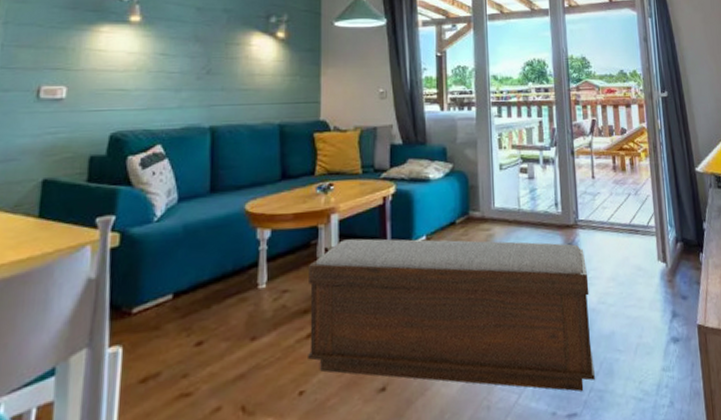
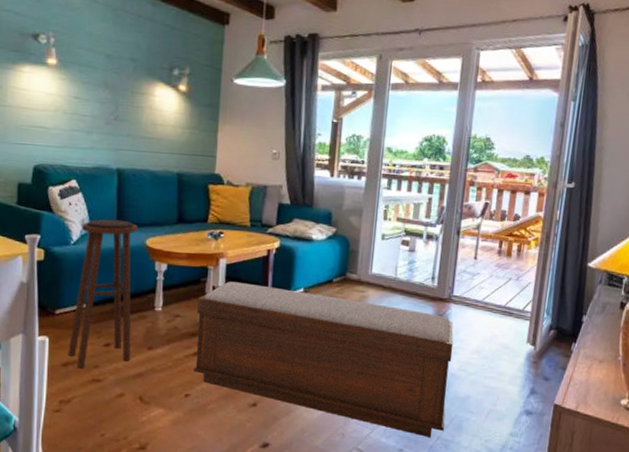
stool: none [147,184,235,381] -> present [68,219,138,368]

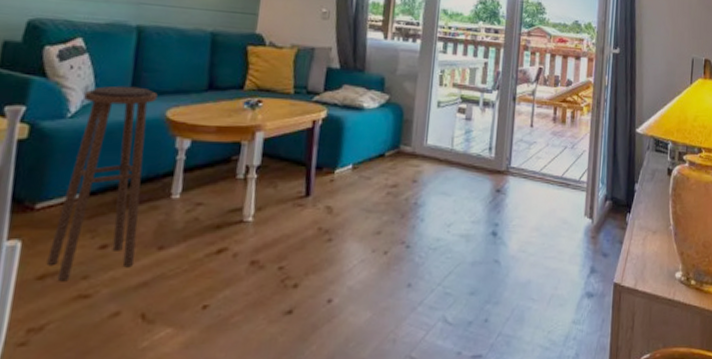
bench: present [194,281,454,437] -> none [216,159,513,334]

